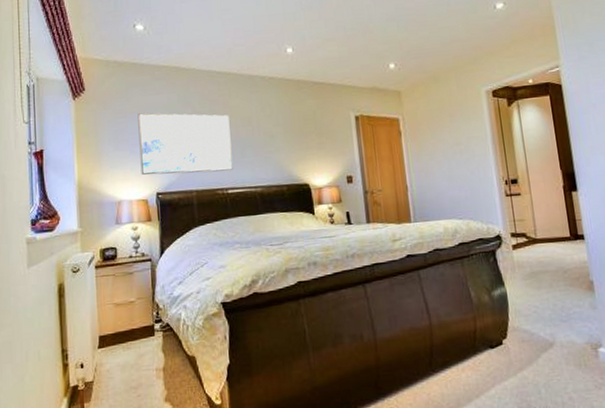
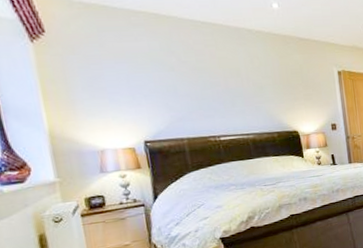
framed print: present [137,112,233,175] -> none [114,60,224,124]

